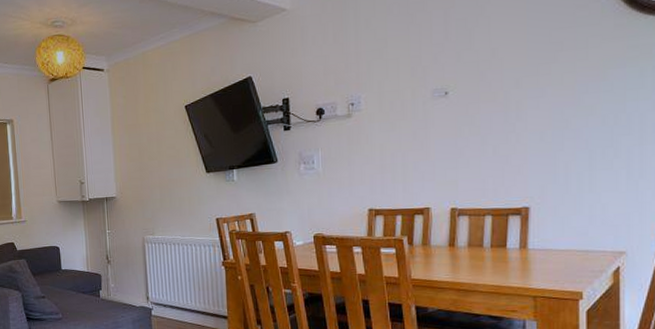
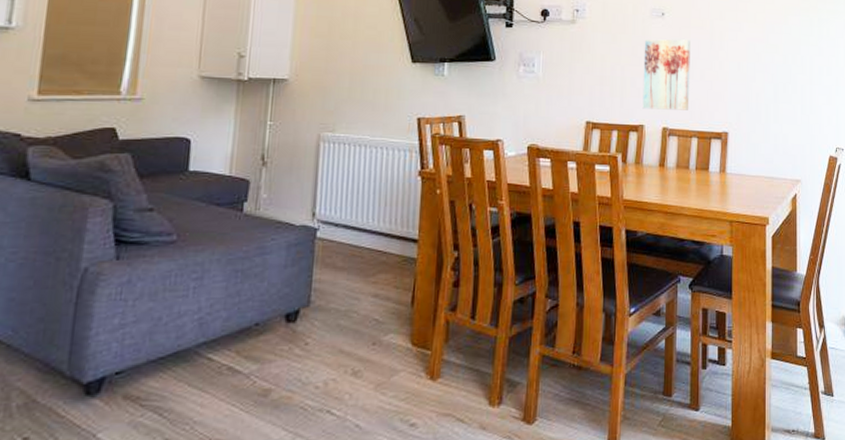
wall art: none [426,116,481,192] -> present [642,39,691,110]

